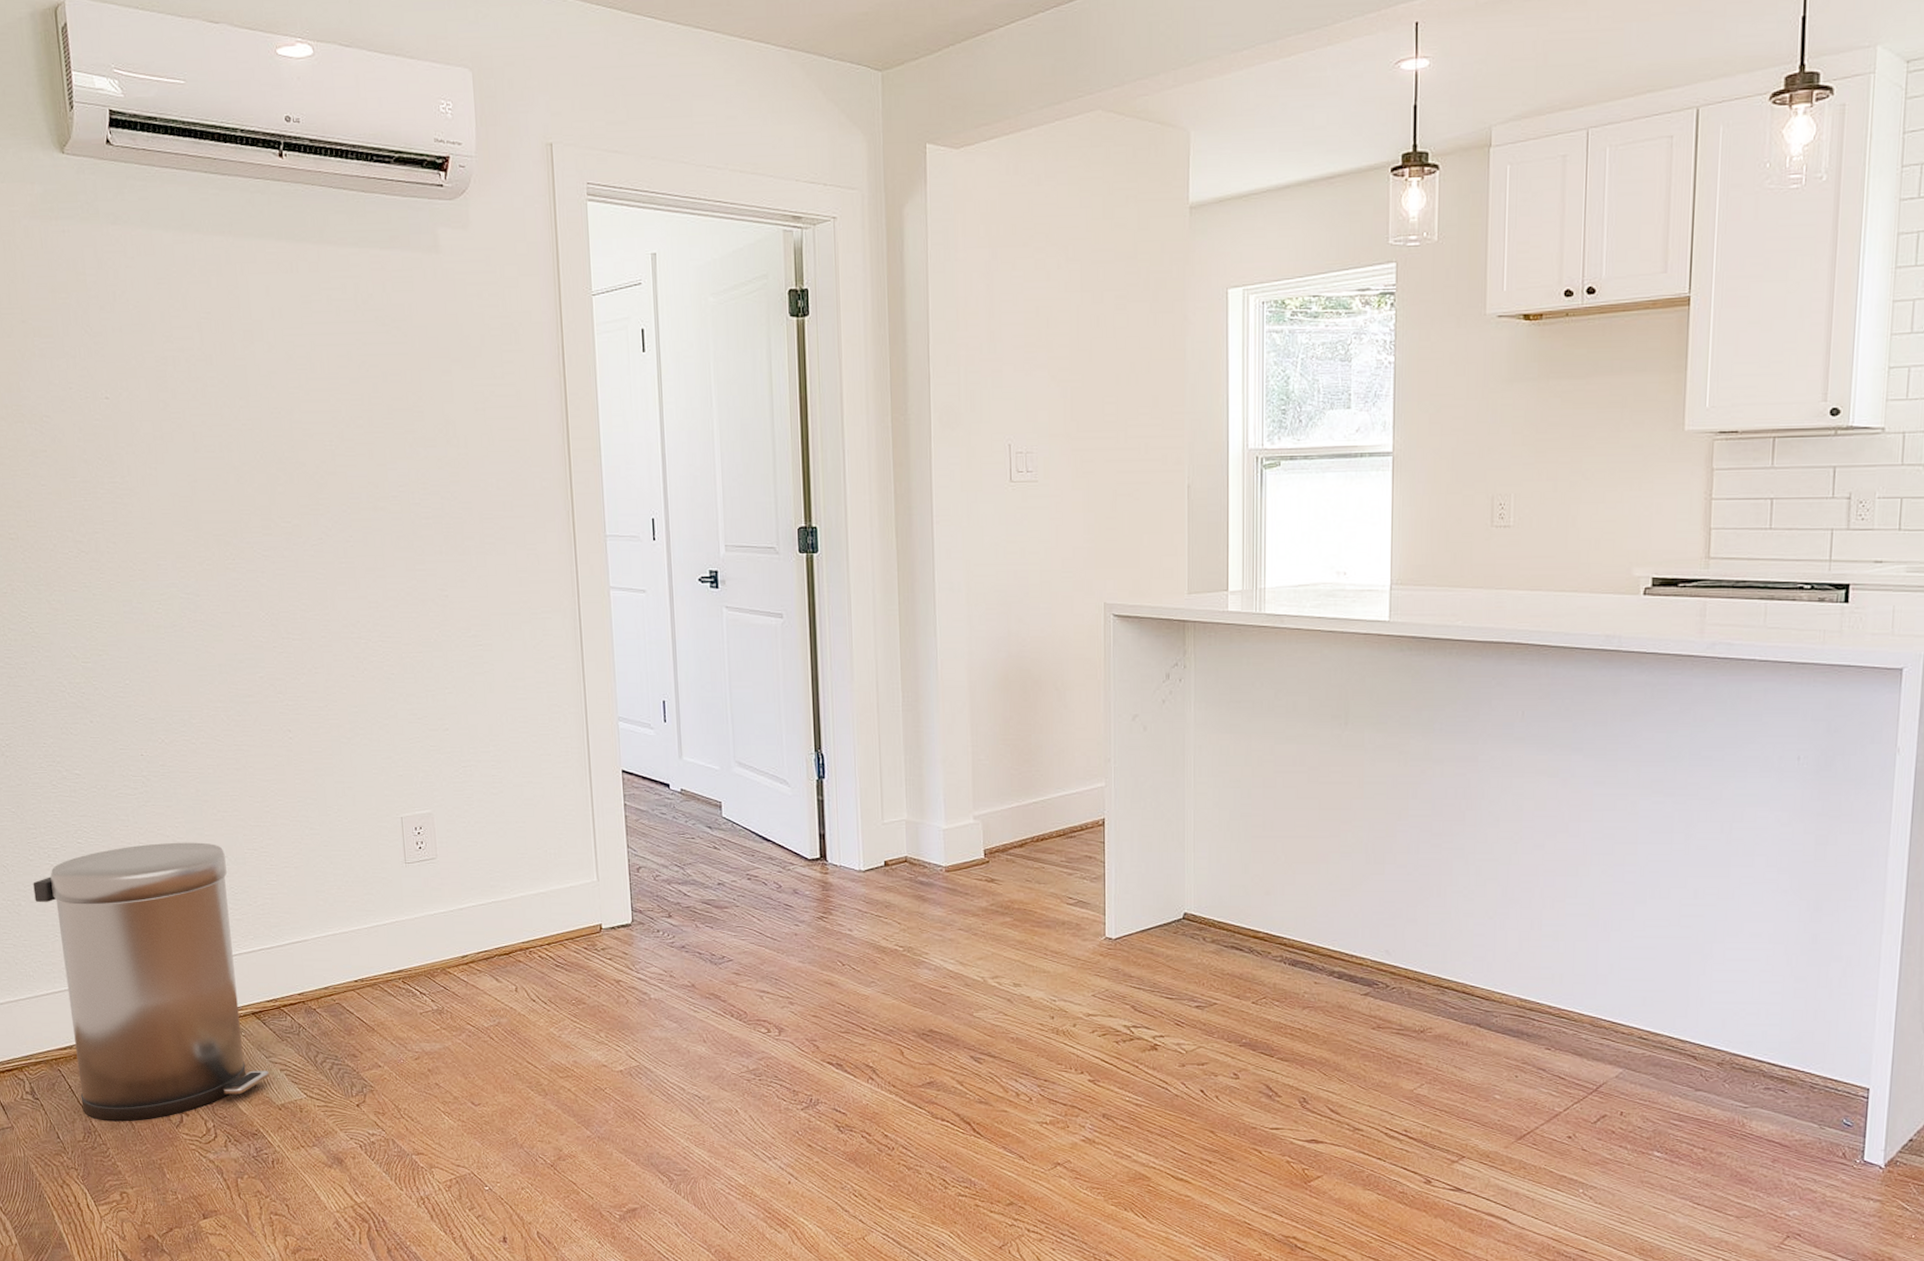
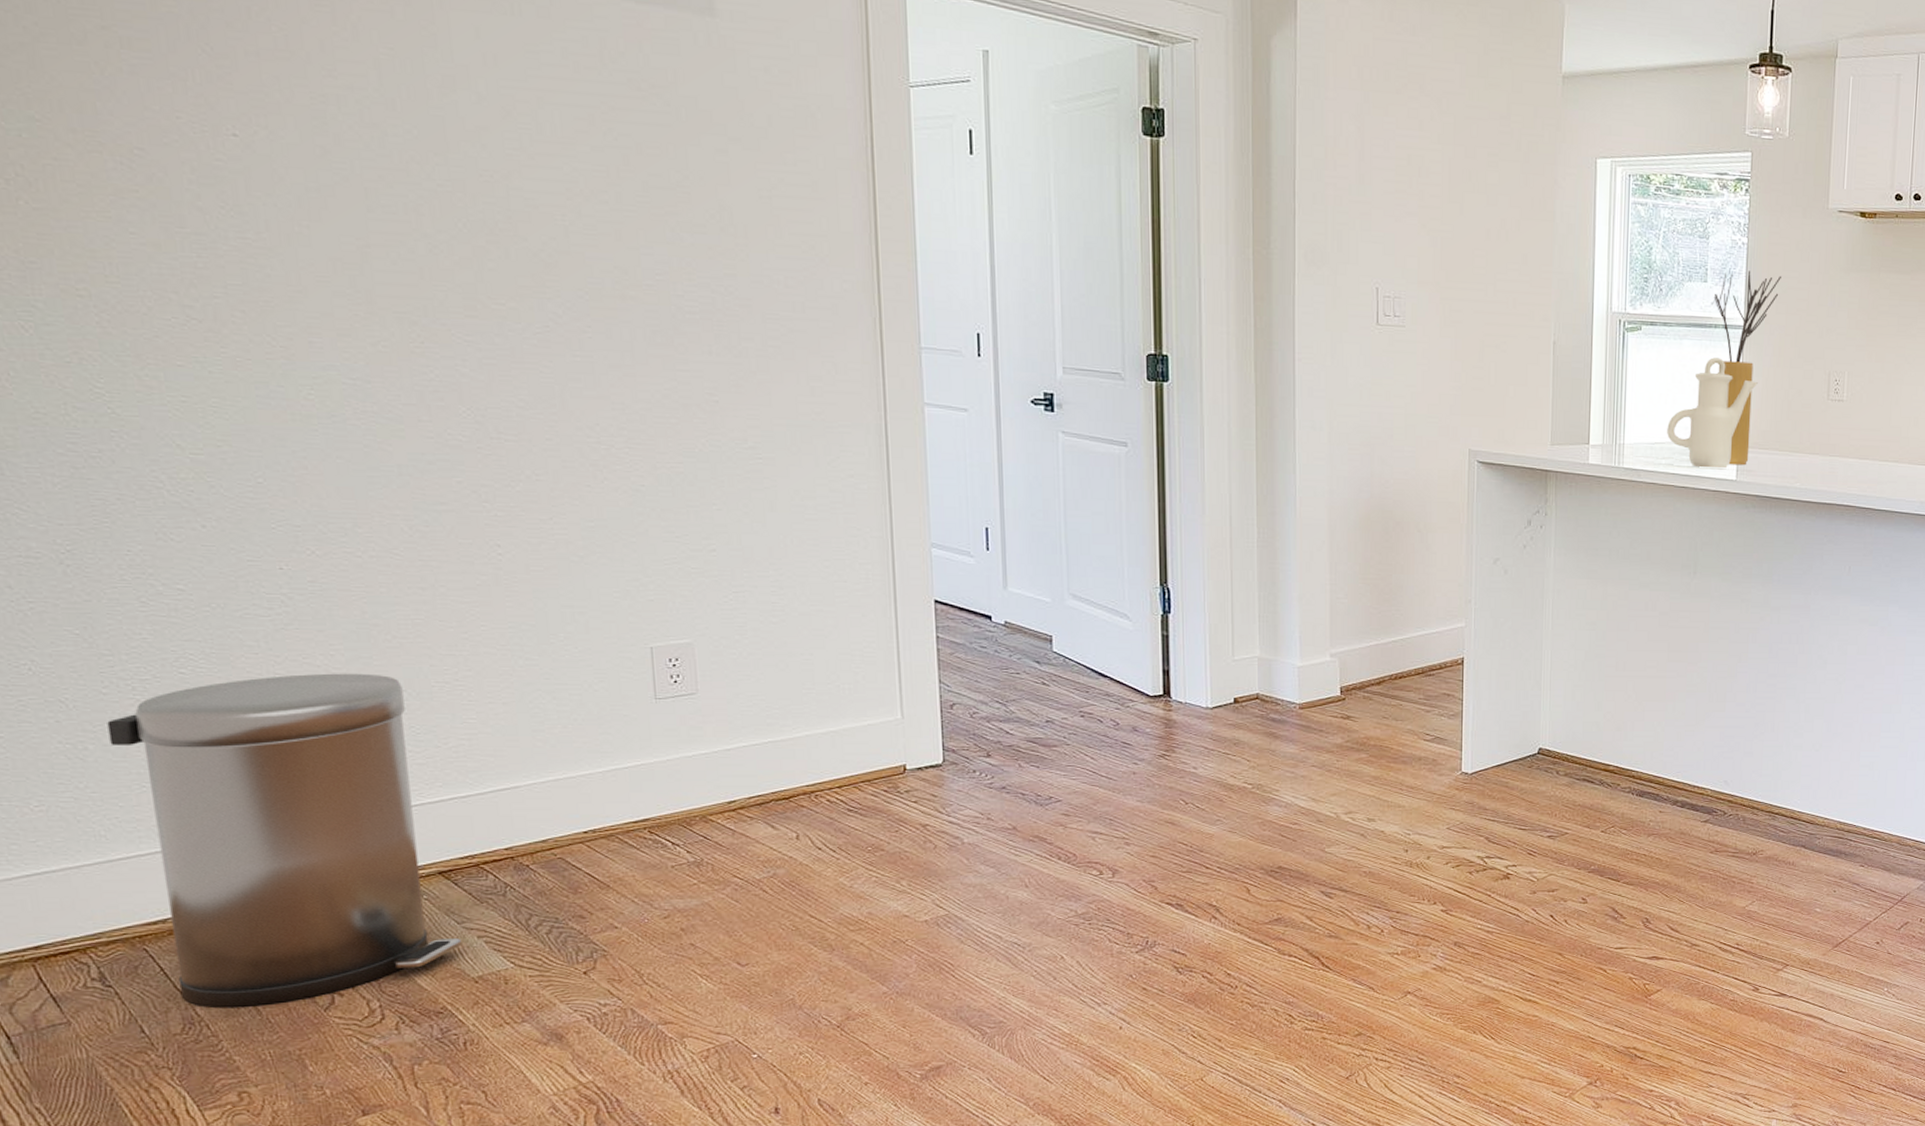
teapot: none [1311,489,1411,610] -> present [1667,357,1758,469]
vase: none [1358,391,1434,605] -> present [1713,271,1781,466]

